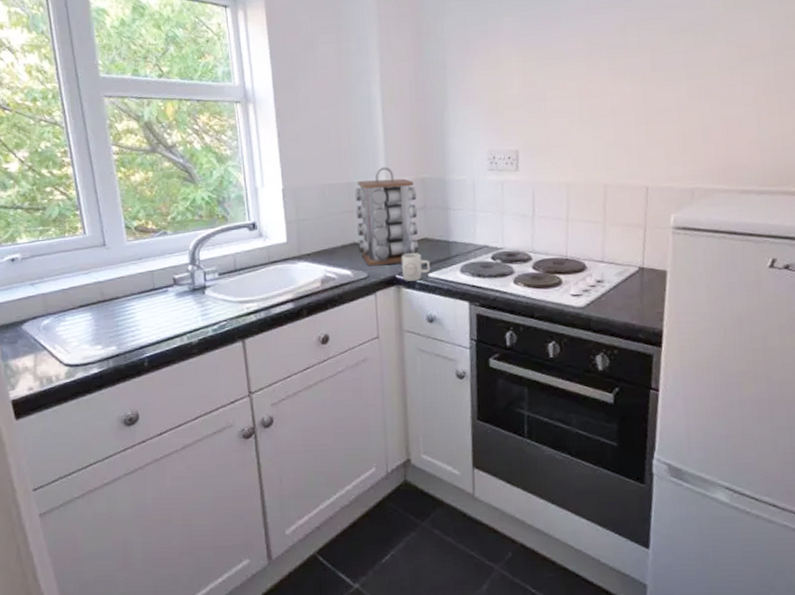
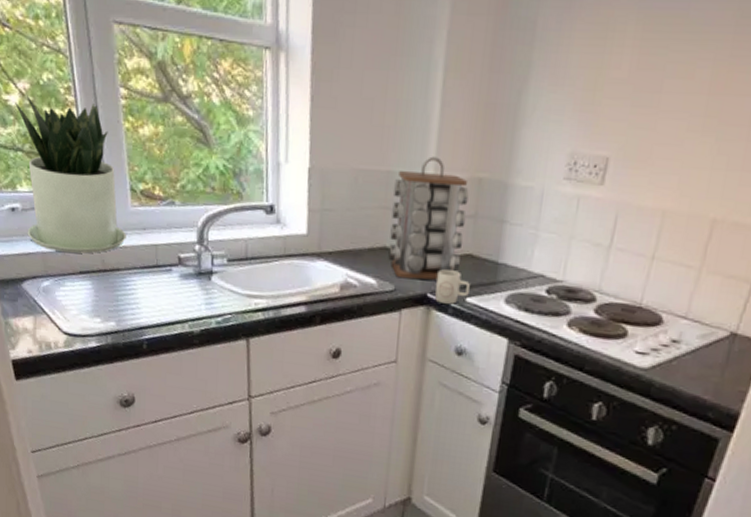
planter: none [15,161,123,291] -> present [15,96,126,254]

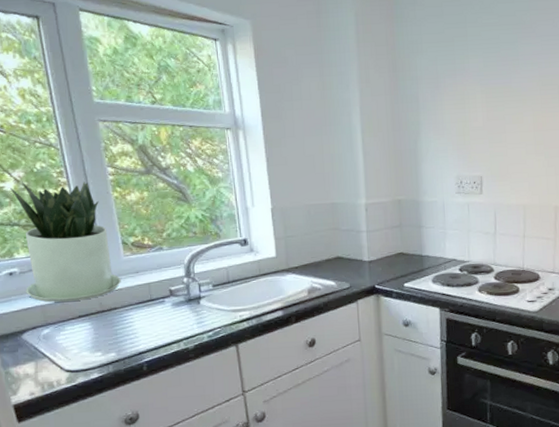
spice rack: present [388,156,469,281] -> none [337,189,395,278]
mug: present [434,269,470,304] -> none [380,266,406,291]

